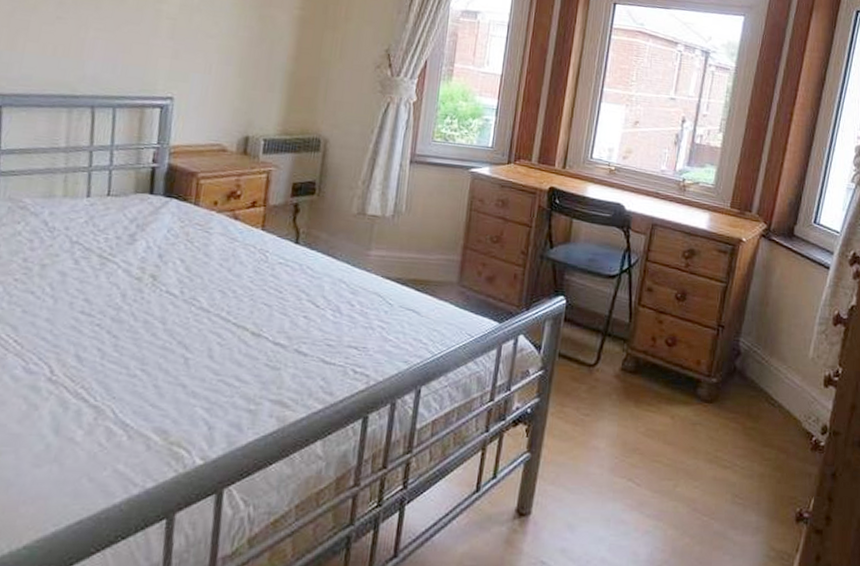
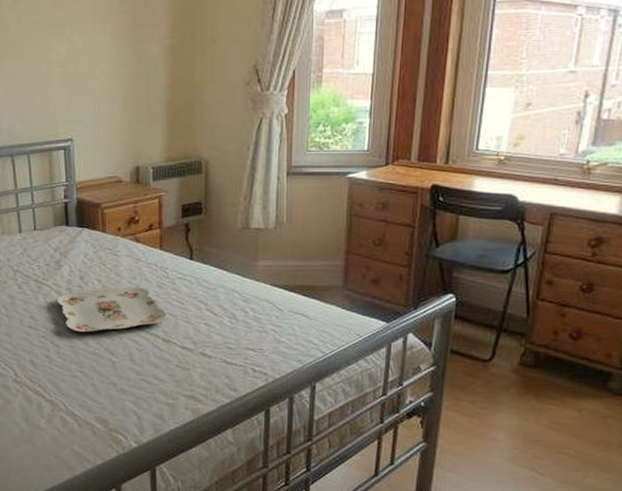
serving tray: none [123,268,260,322] -> present [57,286,166,333]

